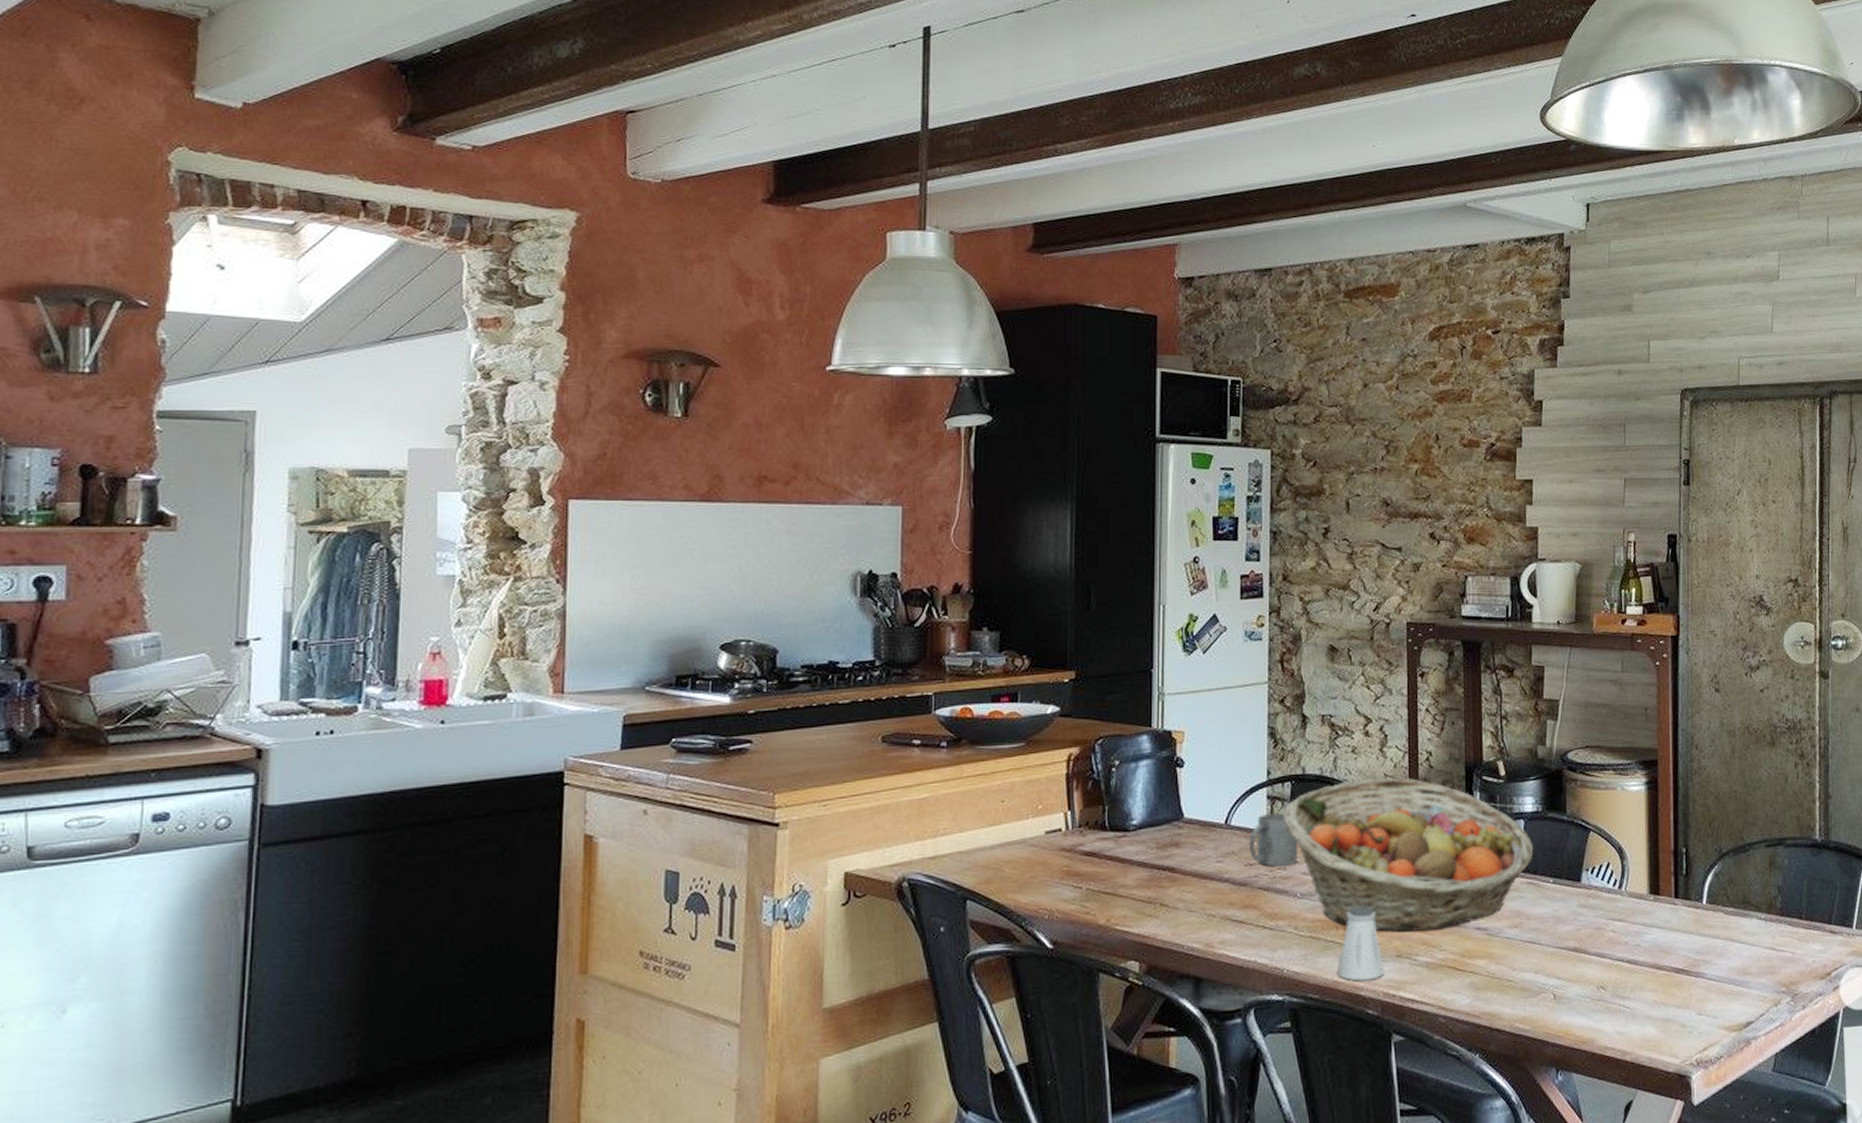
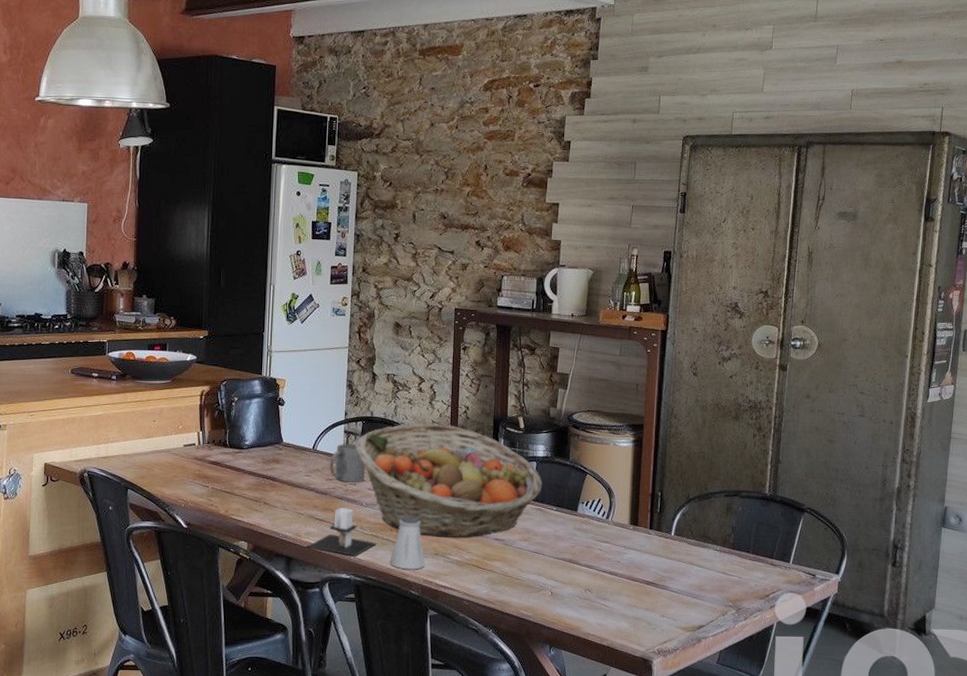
candle: none [1222,901,1319,969] -> present [307,507,377,557]

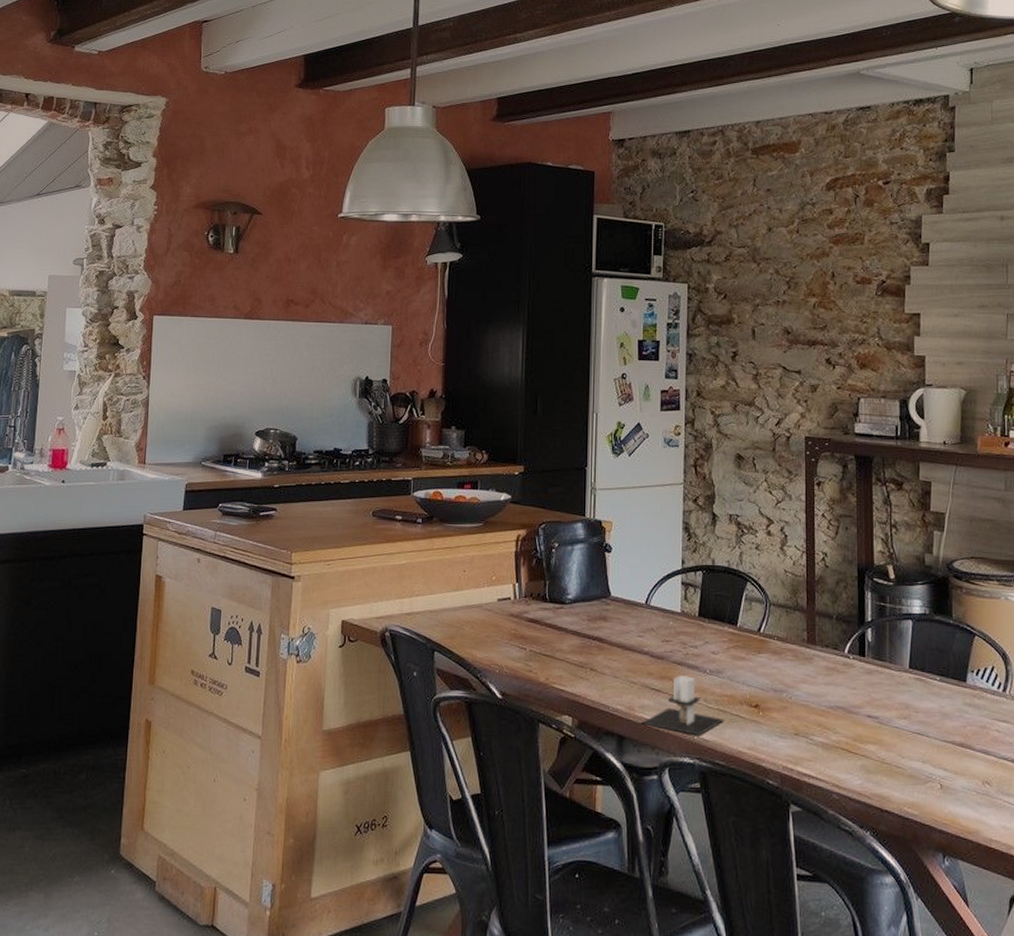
mug: present [330,444,366,482] -> none [666,598,708,645]
fruit basket: present [356,423,543,538] -> none [696,573,921,714]
saltshaker: present [390,516,425,570] -> none [741,686,784,754]

